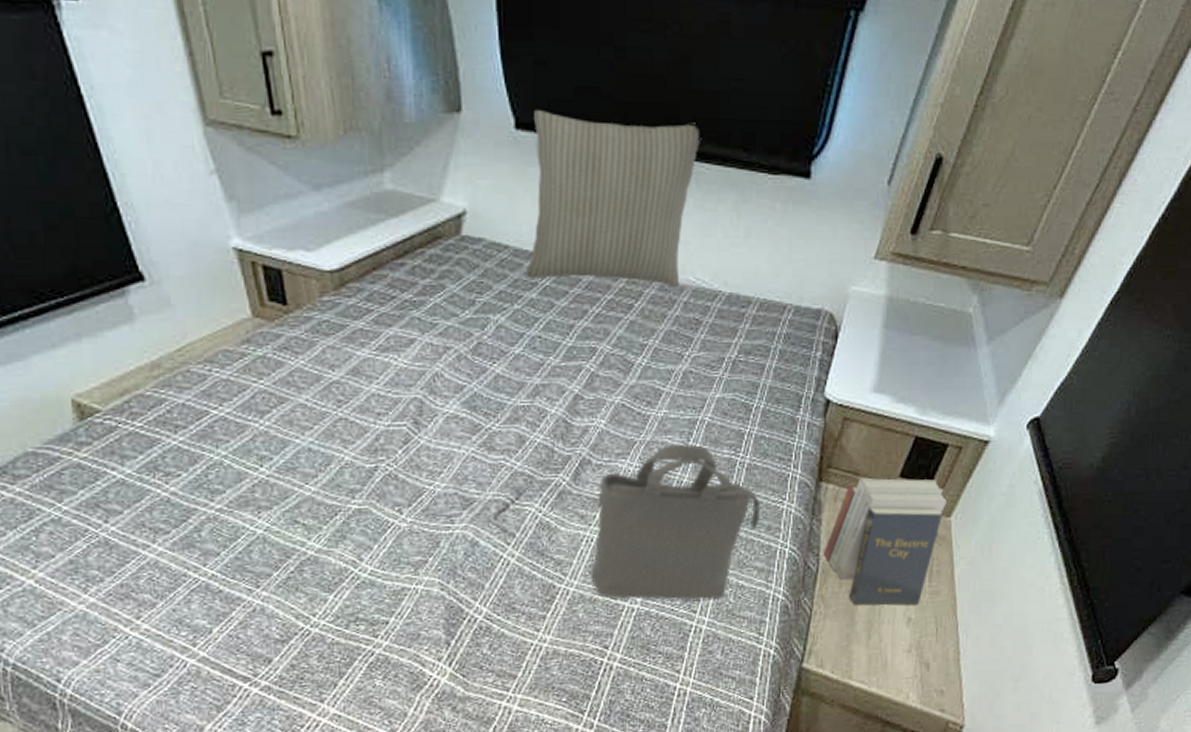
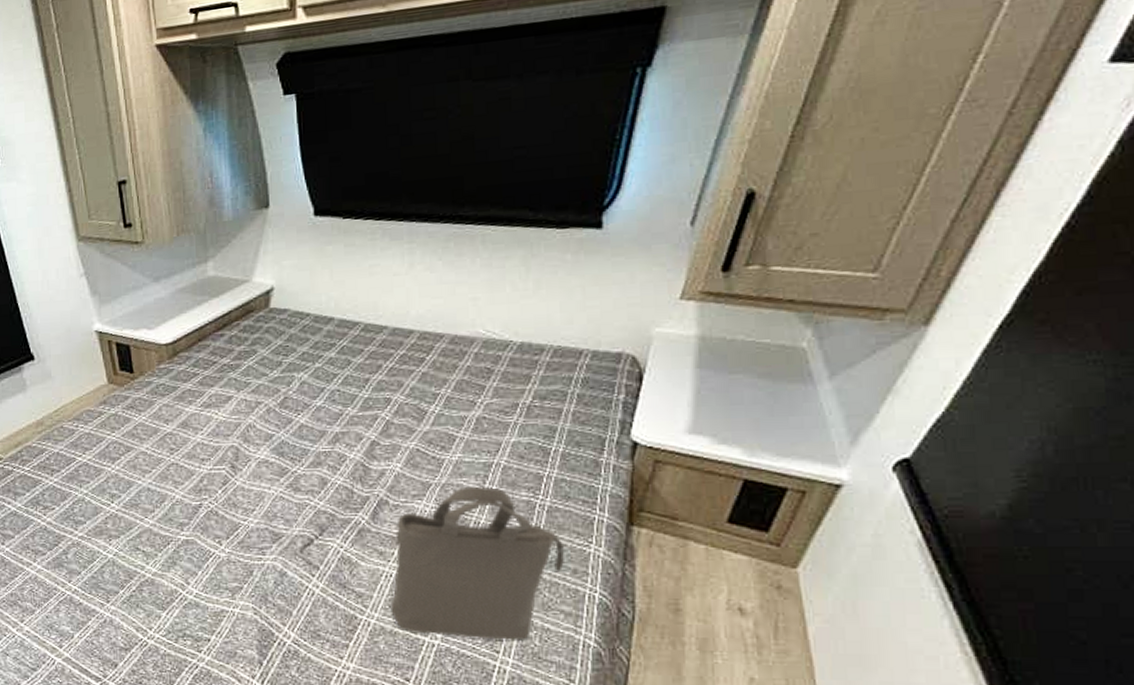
pillow: present [525,109,702,287] -> none [325,191,487,340]
books: present [824,478,948,606] -> none [640,523,792,665]

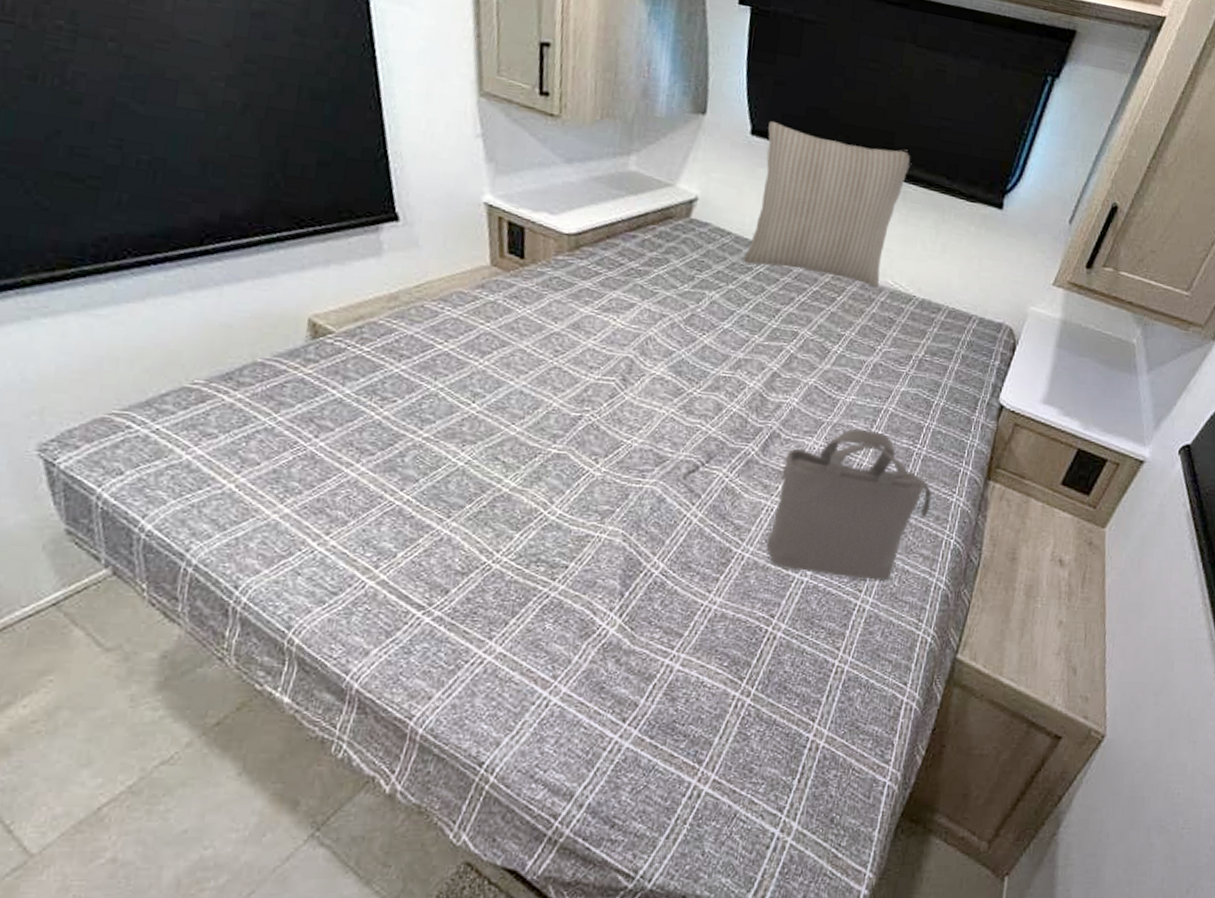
pillow: none [325,191,487,340] -> present [743,120,912,288]

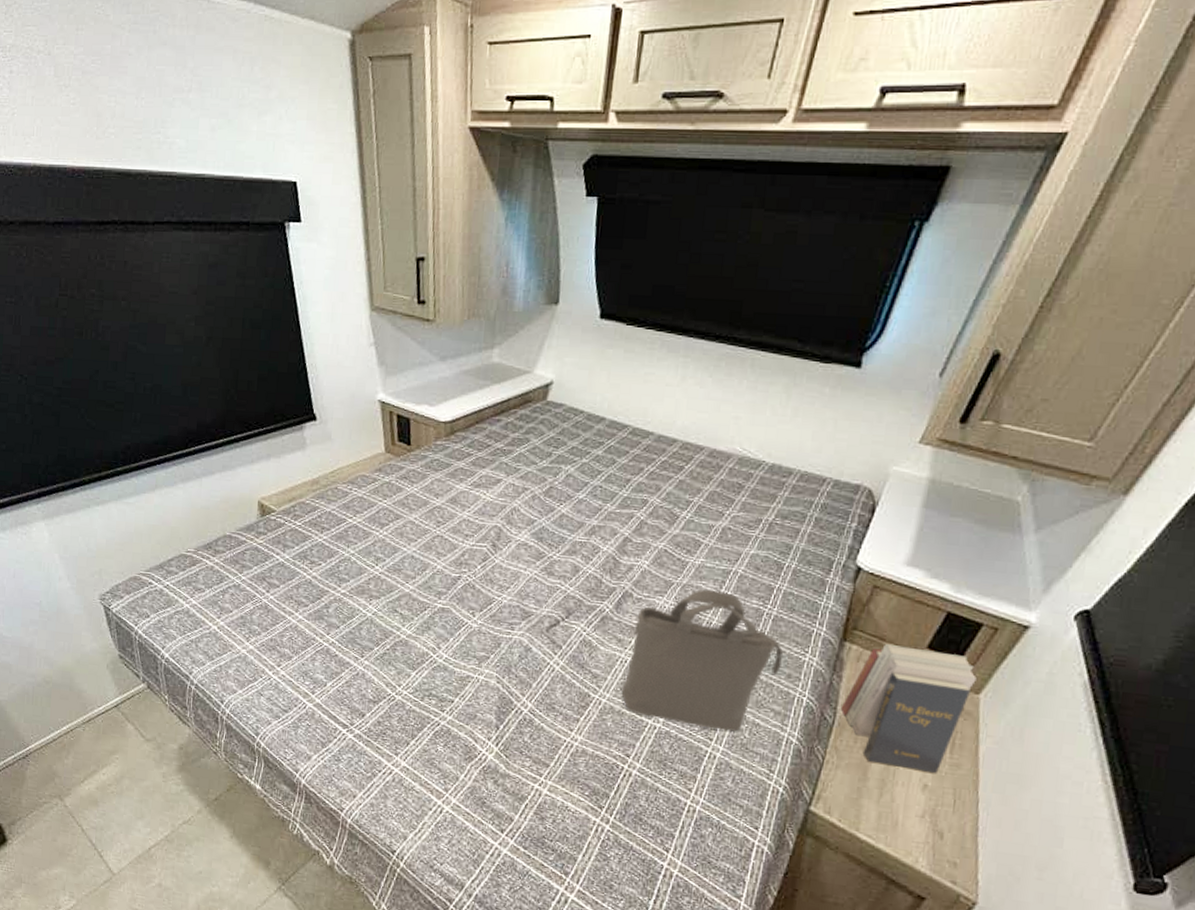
pillow: present [743,120,912,288] -> none [595,303,761,455]
books: none [986,482,1104,610] -> present [841,644,978,774]

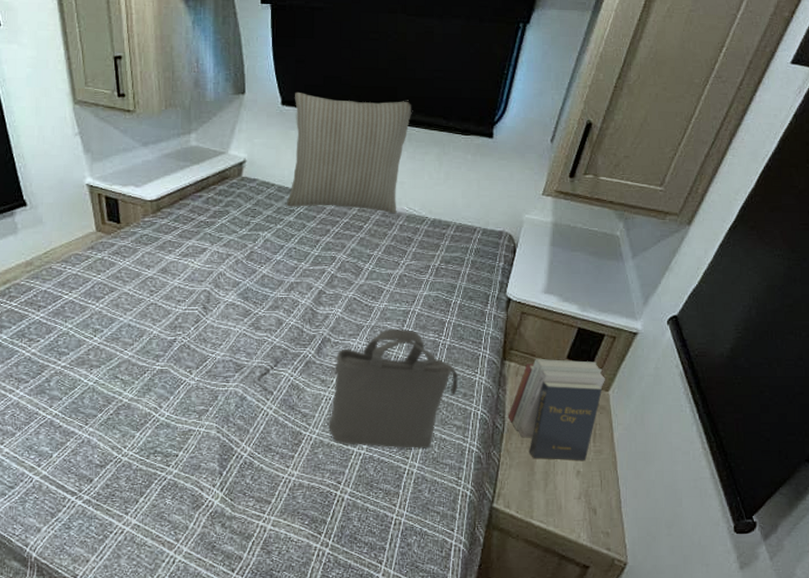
pillow: none [595,303,761,455] -> present [286,91,413,214]

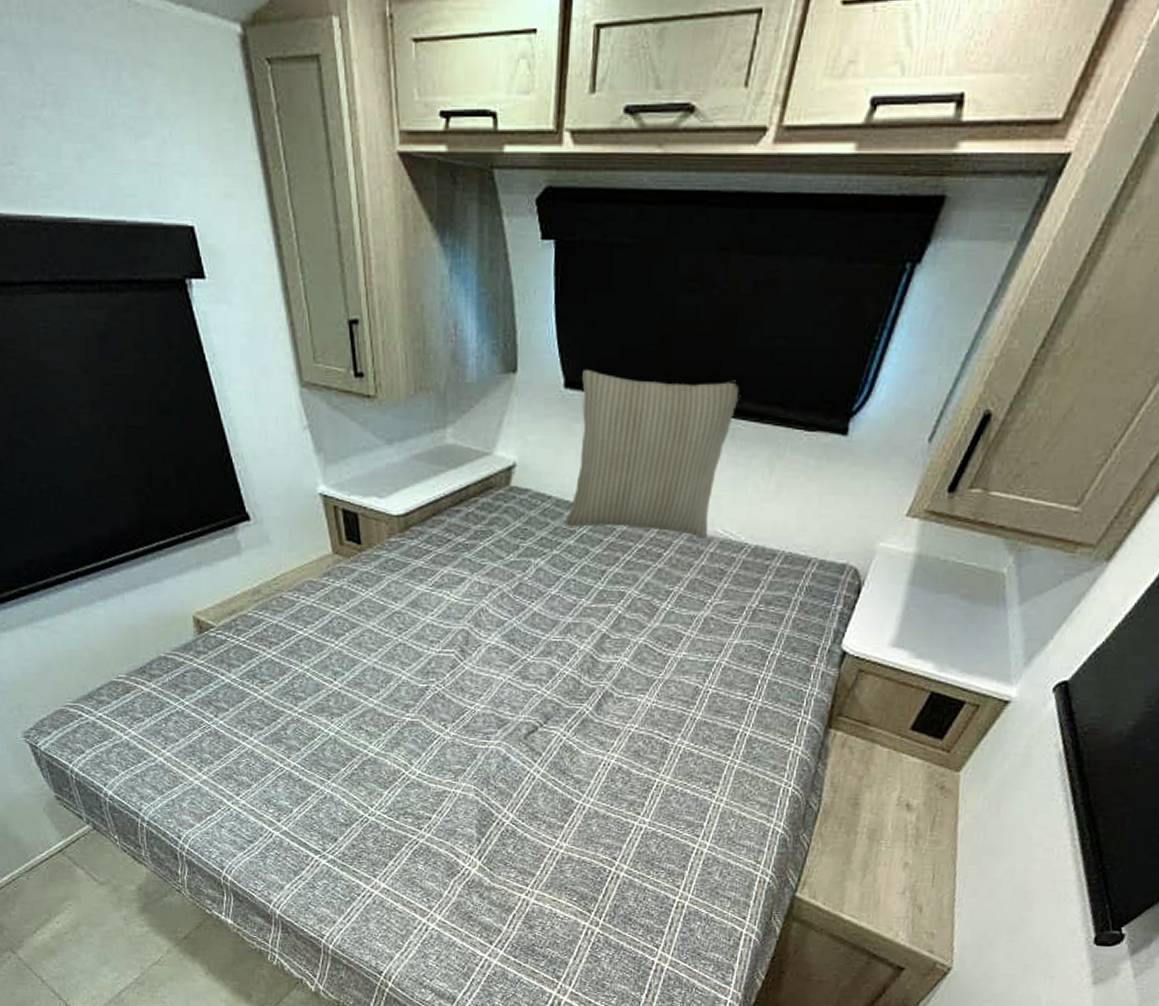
tote bag: present [328,328,458,449] -> none [605,684,768,827]
books: present [509,359,606,461] -> none [826,728,959,852]

